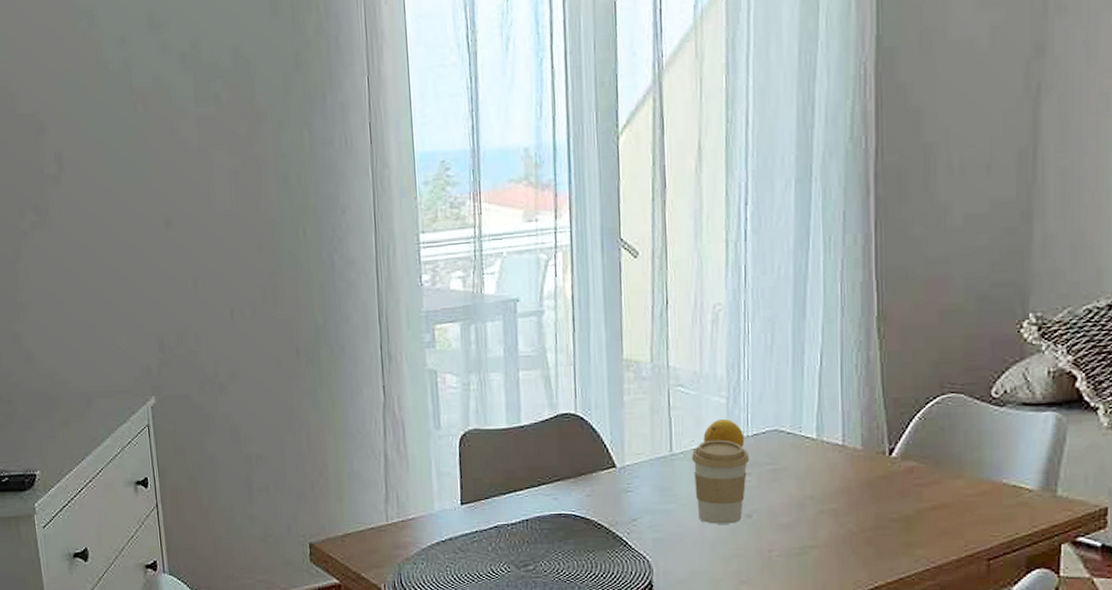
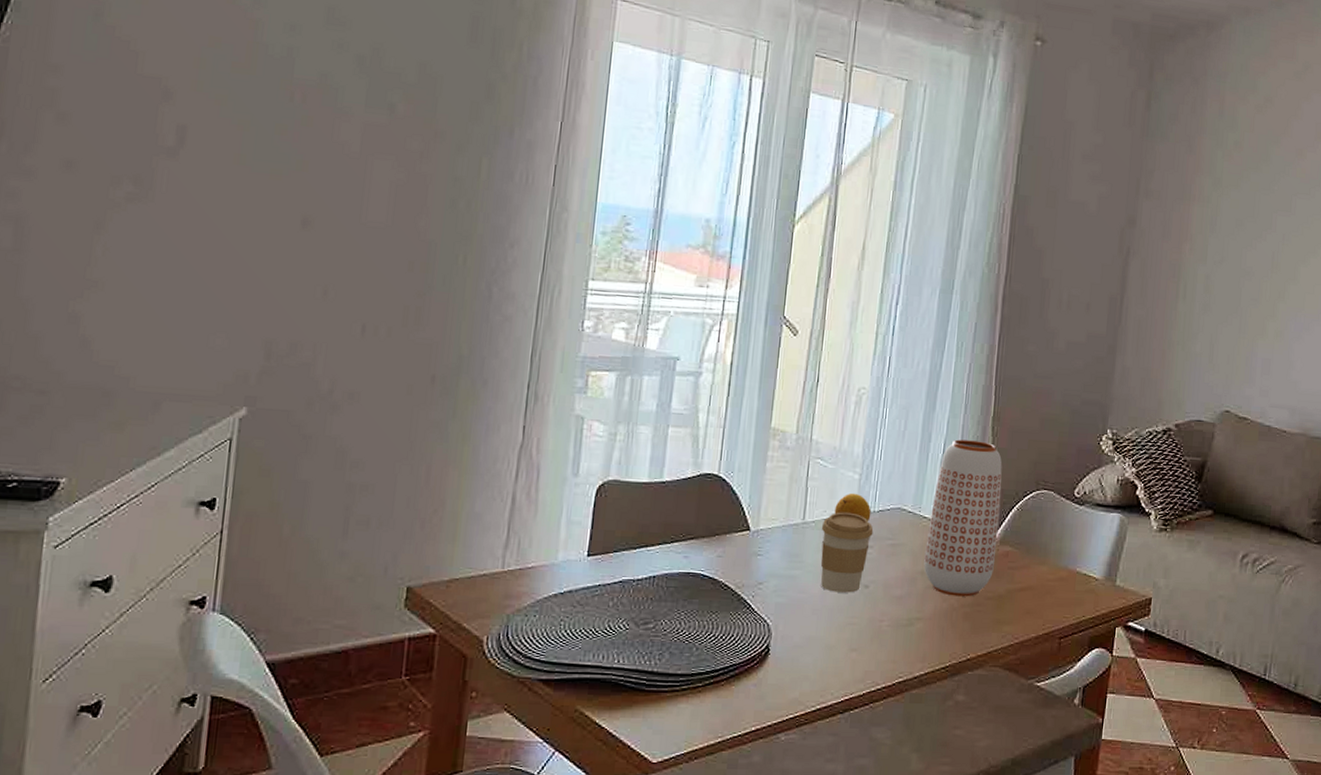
vase: none [811,346,898,520] -> present [924,439,1003,597]

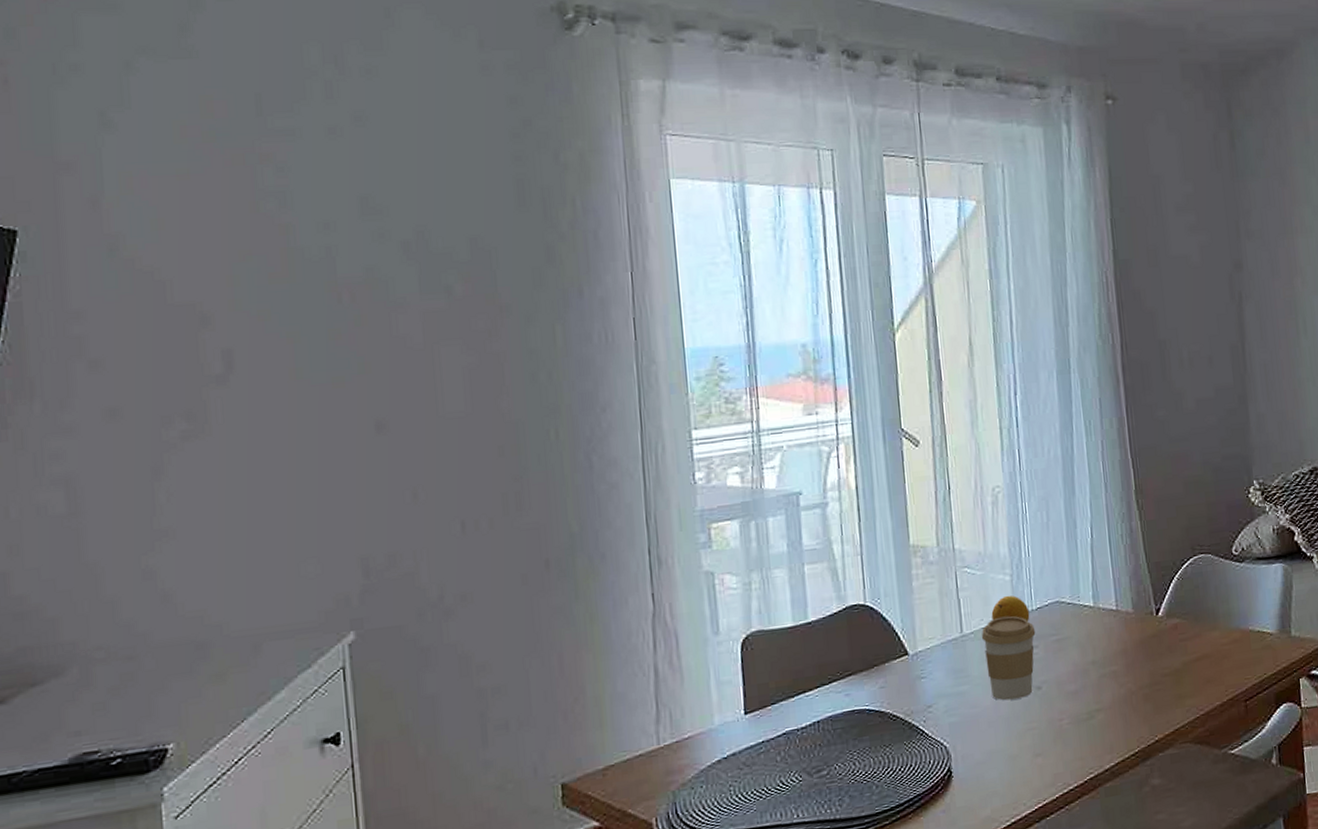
vase: present [924,439,1003,597] -> none [1090,517,1166,680]

